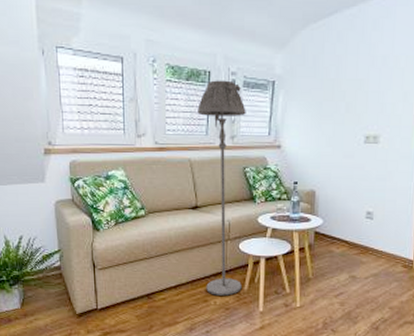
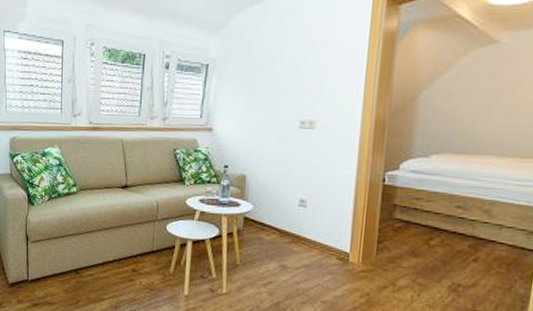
floor lamp: present [197,80,246,296] -> none [131,63,179,277]

